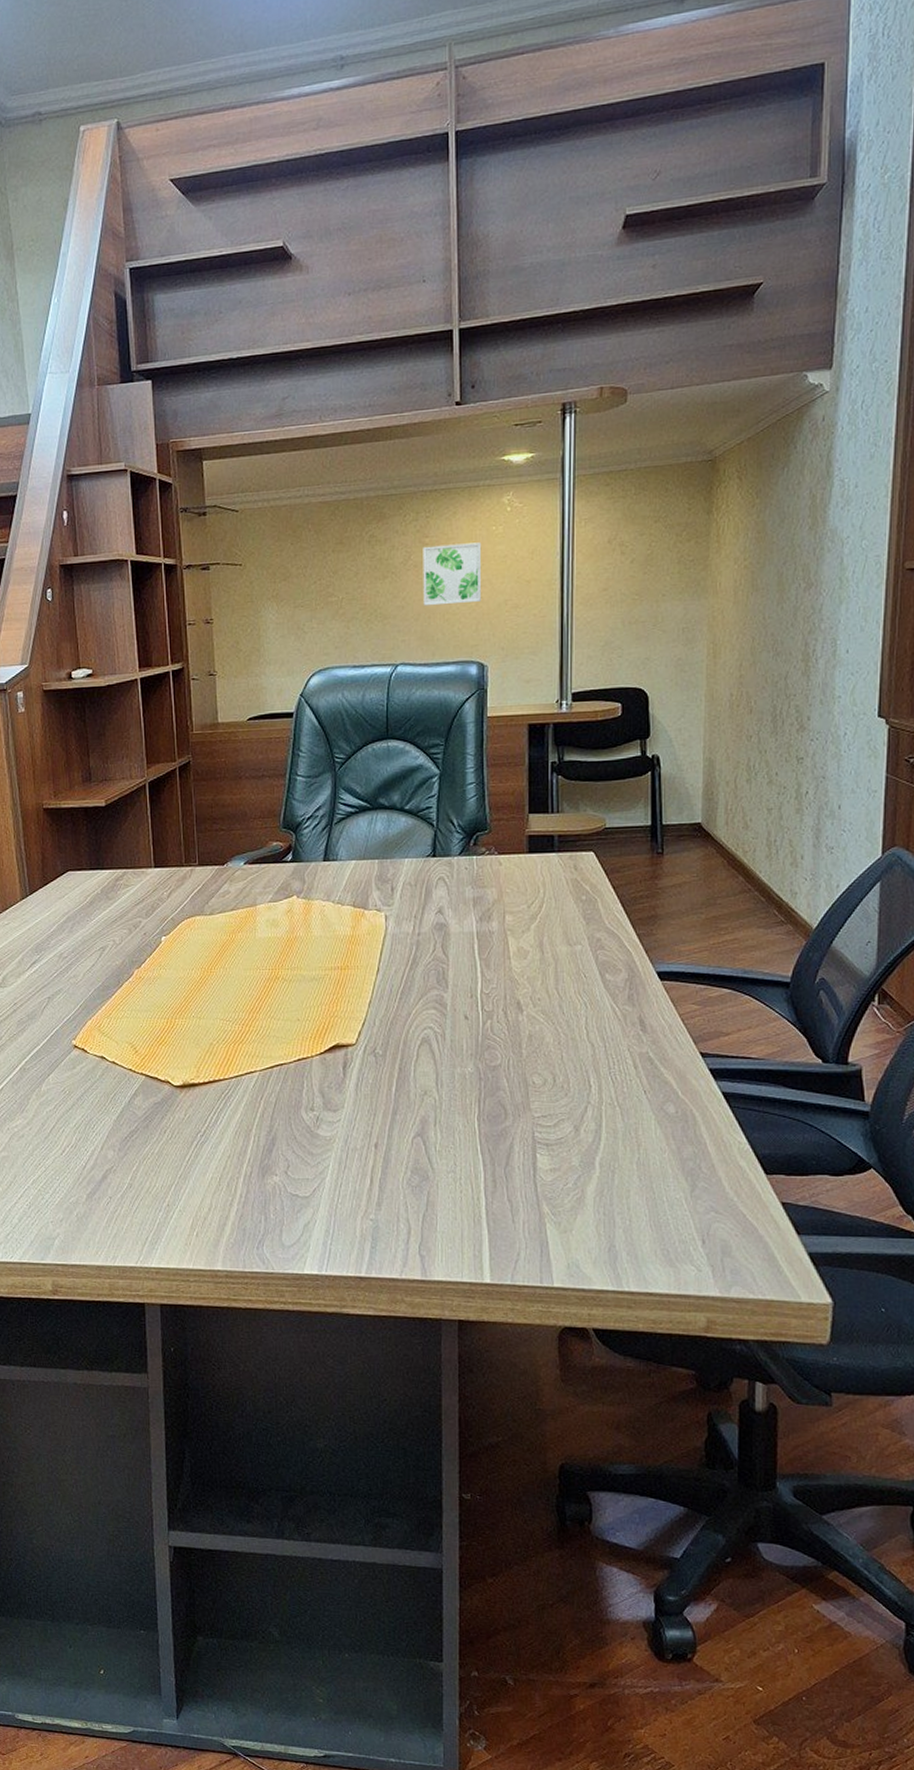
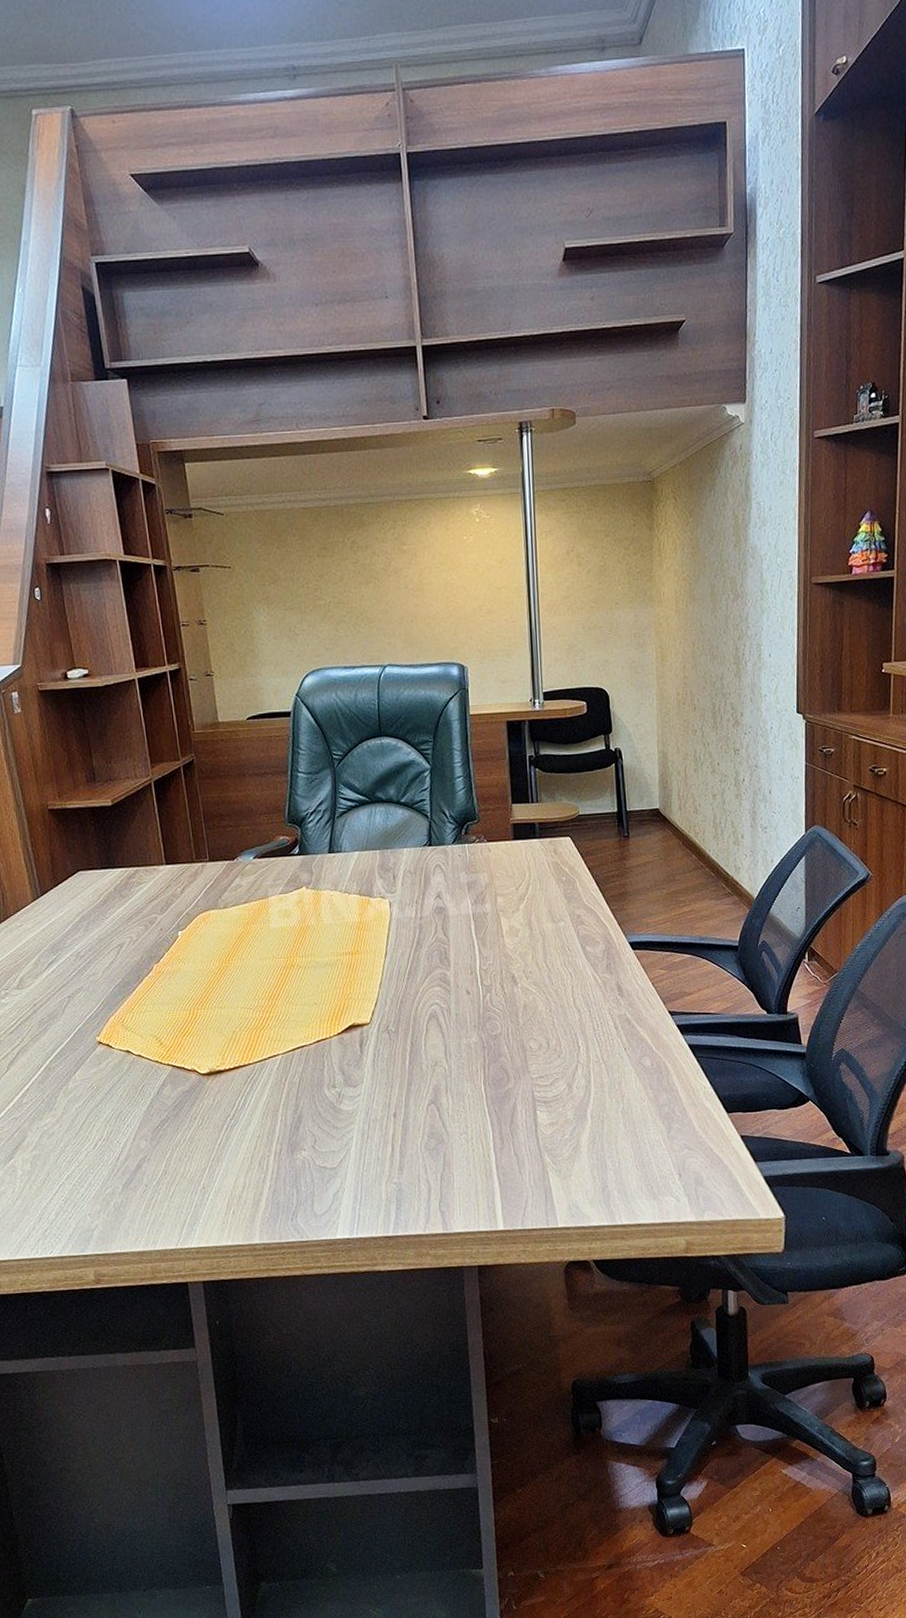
wall art: present [423,542,482,606] -> none [401,551,458,611]

